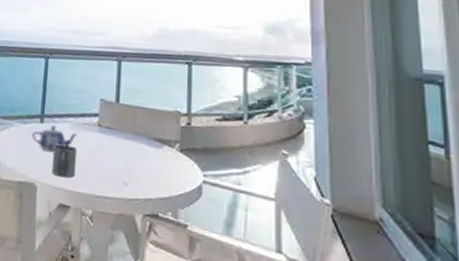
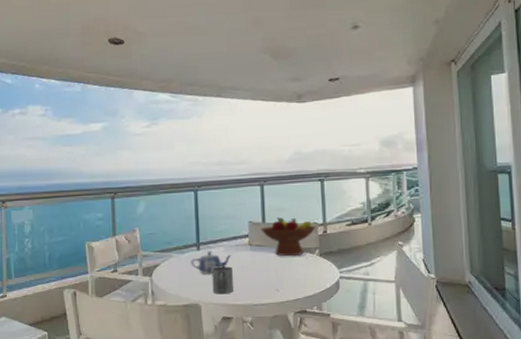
fruit bowl: none [113,98,178,147] -> present [260,216,316,257]

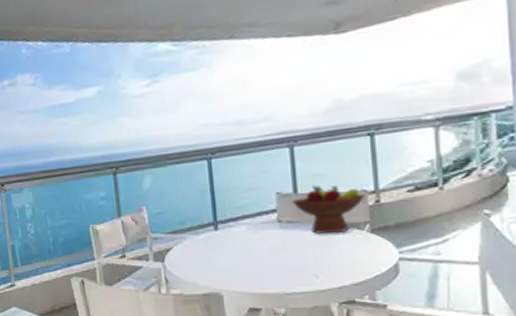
teapot: present [190,251,232,274] -> none [208,230,257,258]
mug: present [212,266,233,295] -> none [233,248,261,282]

